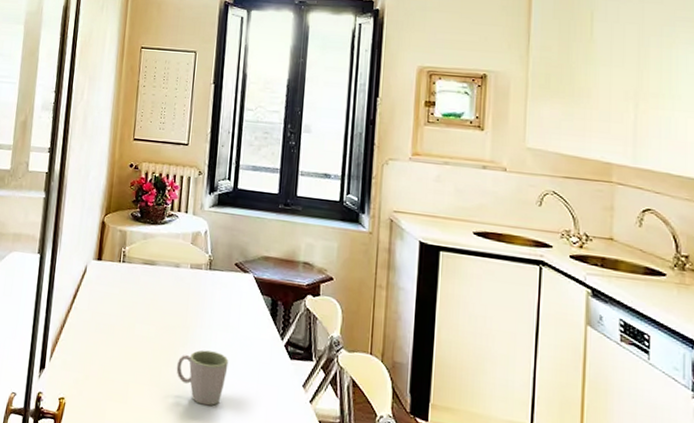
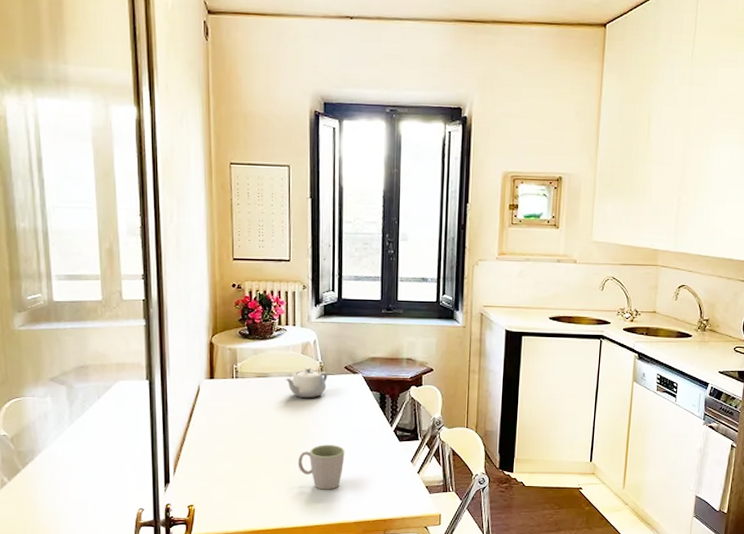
teapot: none [171,259,217,295] -> present [285,367,328,399]

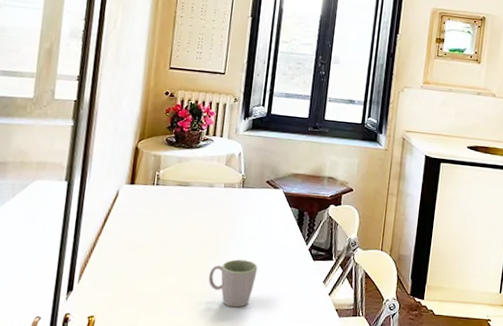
teapot: present [285,367,328,399] -> none [206,179,249,211]

